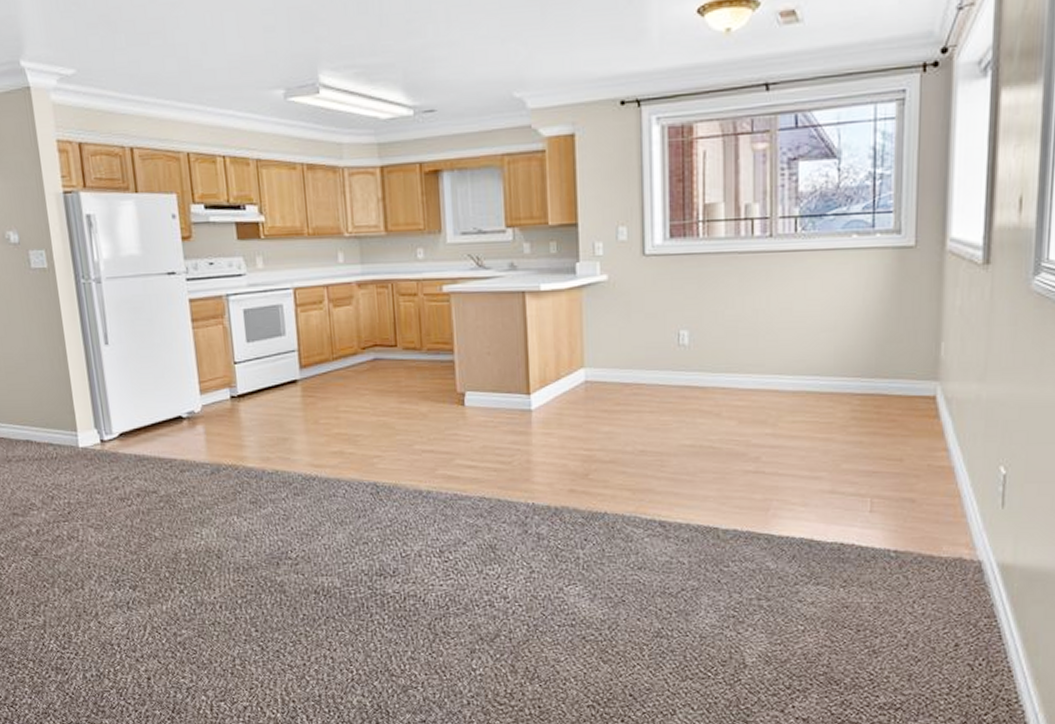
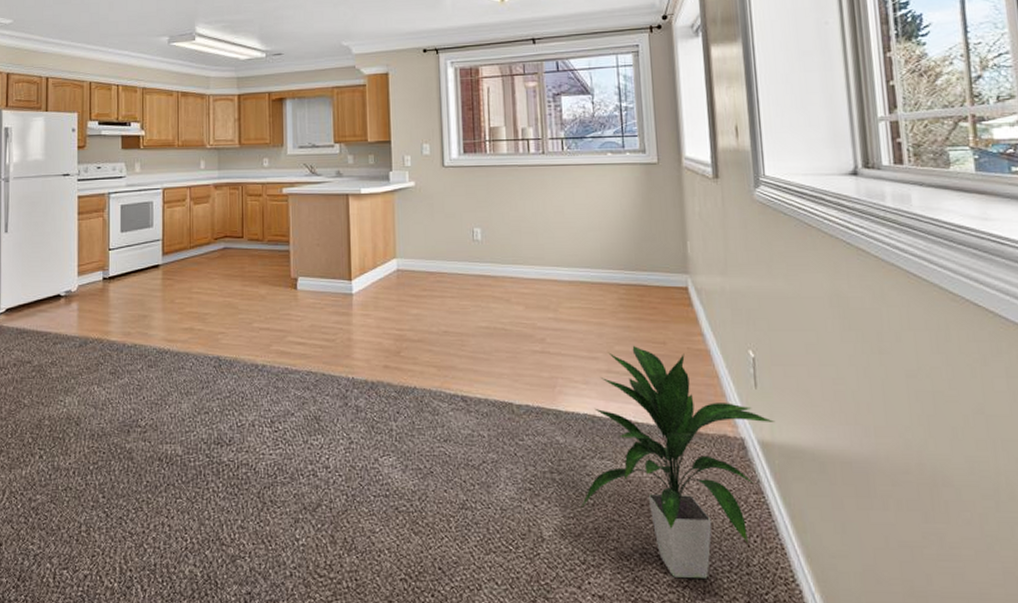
indoor plant: none [789,462,1021,700] -> present [580,345,776,578]

